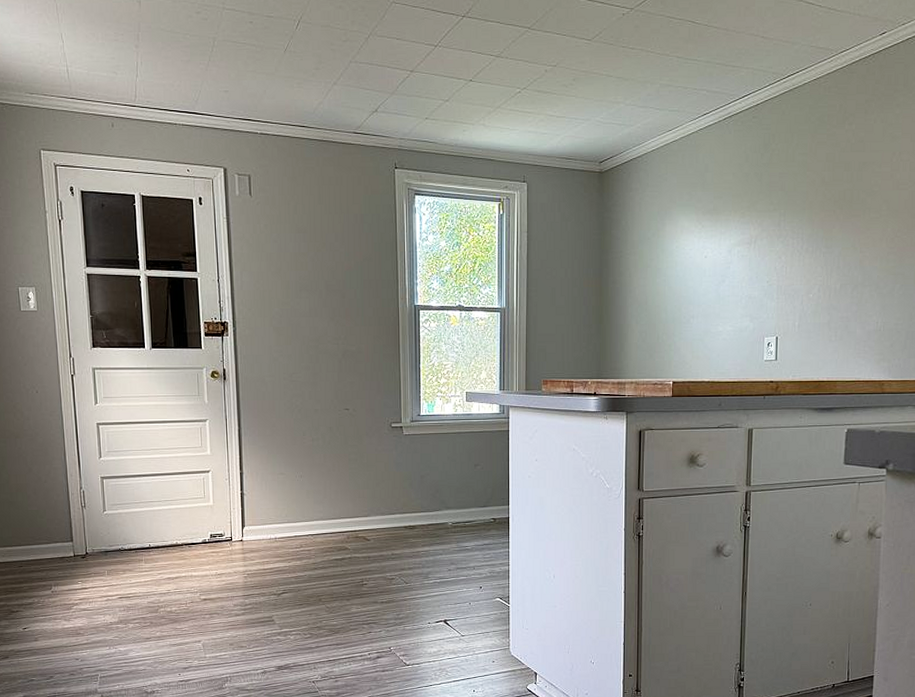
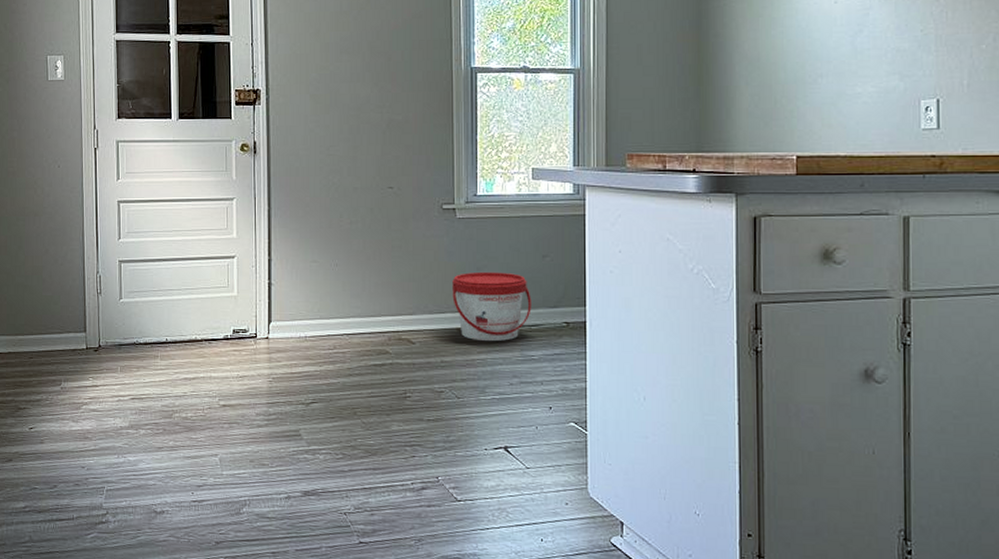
bucket: none [400,479,466,537] -> present [452,271,531,342]

